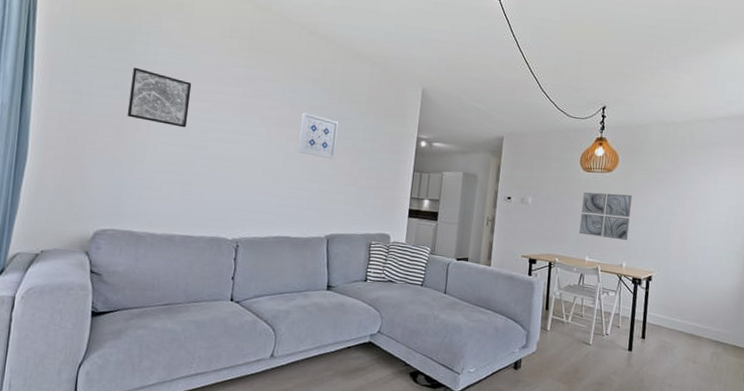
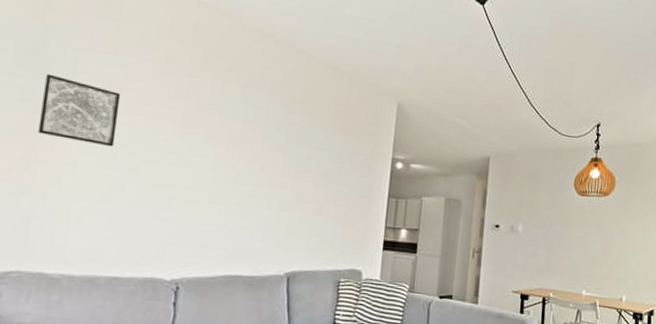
wall art: present [298,112,339,160] -> none [251,129,301,184]
wall art: present [579,192,632,241] -> none [574,218,631,272]

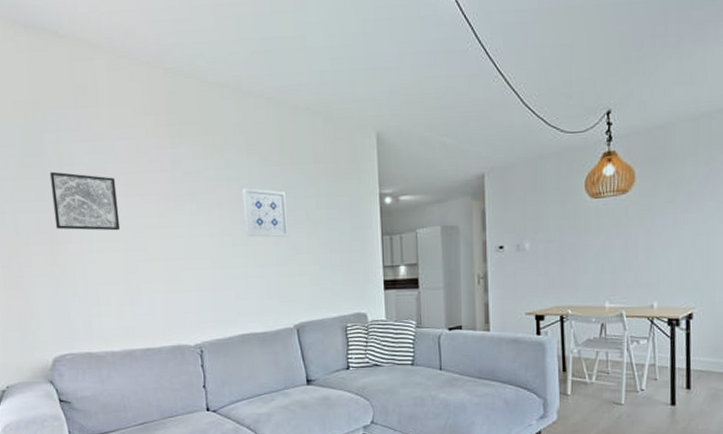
wall art: none [251,129,301,184] -> present [242,188,289,238]

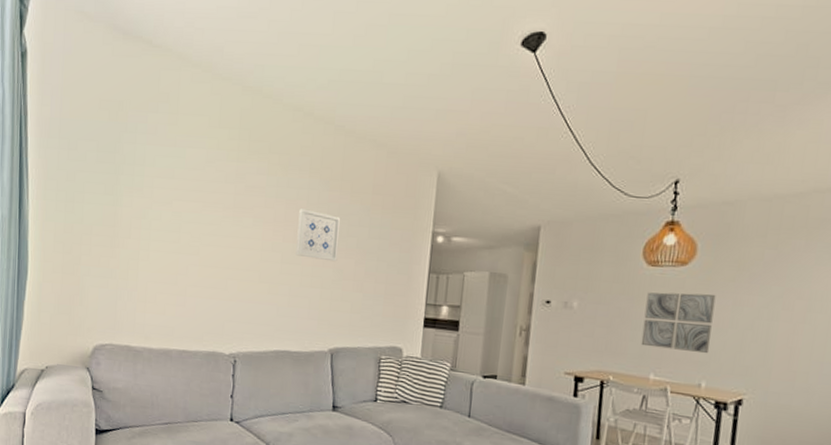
wall art: present [49,171,121,231] -> none [118,169,181,233]
wall art: none [593,217,658,277] -> present [641,292,716,354]

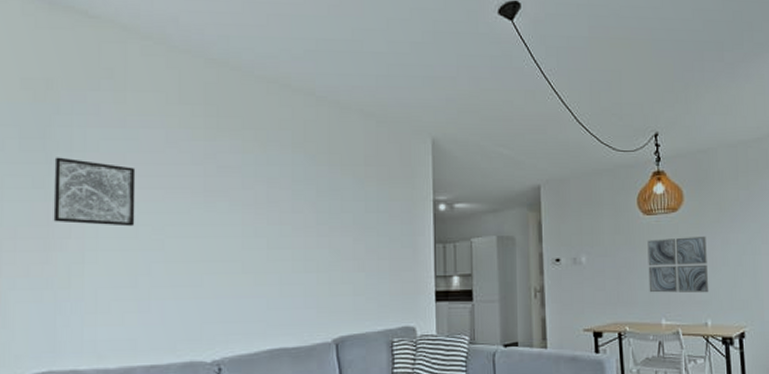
wall art: none [118,169,181,233] -> present [53,157,136,227]
wall art: present [296,208,341,262] -> none [284,187,333,242]

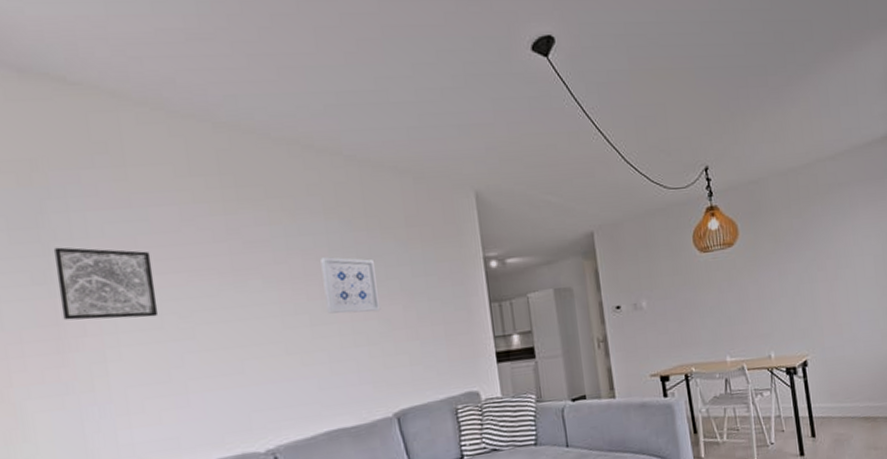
wall art: none [284,187,333,242] -> present [320,257,381,314]
wall art: present [647,236,709,293] -> none [706,268,771,331]

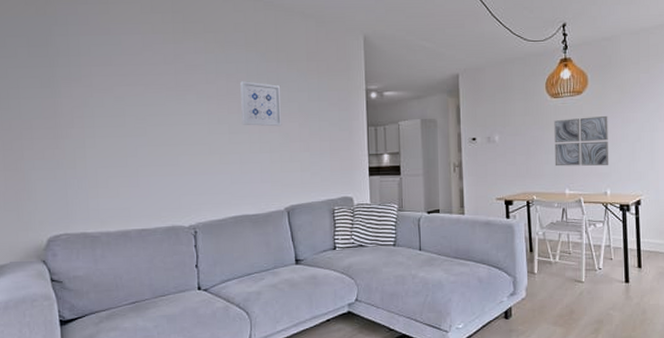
wall art: present [53,247,159,320] -> none [56,61,123,117]
wall art: none [706,268,771,331] -> present [554,115,609,167]

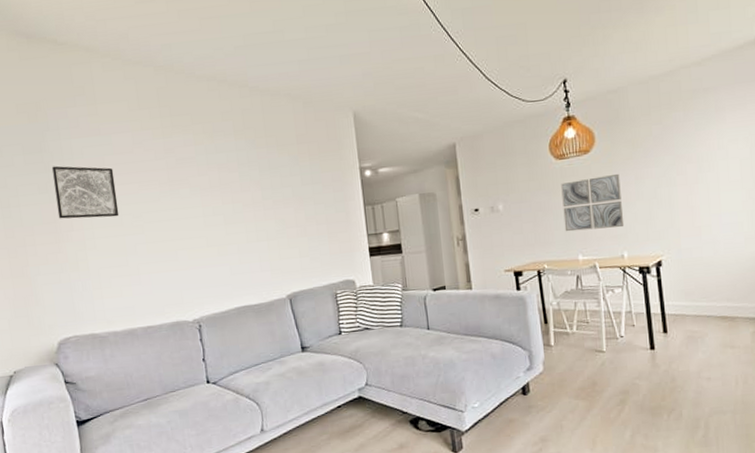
wall art: none [56,61,123,117] -> present [51,166,119,219]
wall art: present [240,81,282,127] -> none [232,169,278,215]

